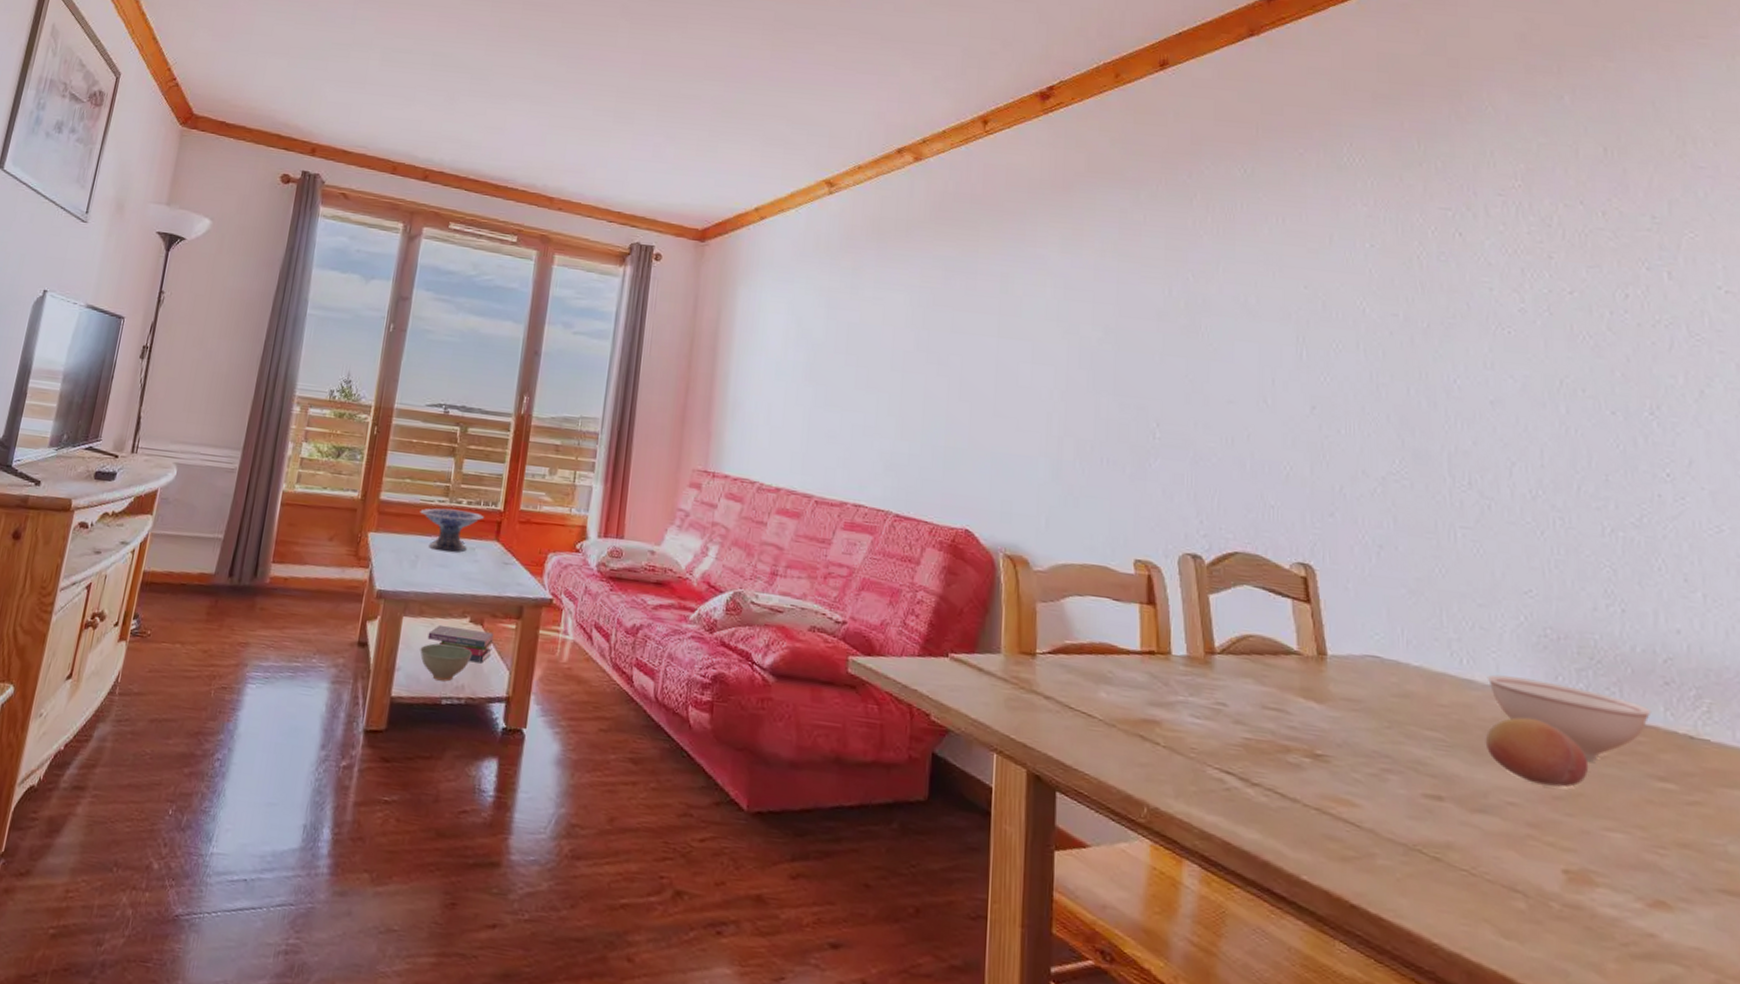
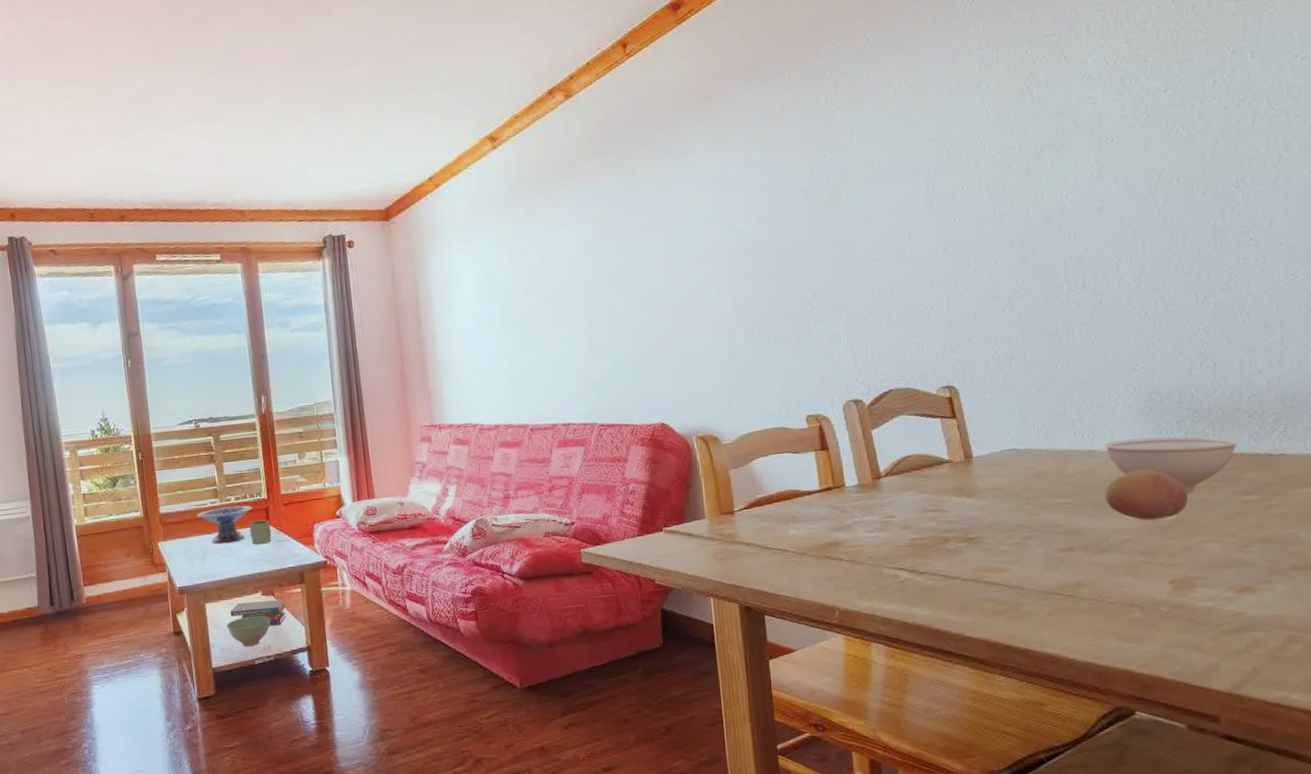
mug: none [473,533,499,563] -> present [249,520,272,545]

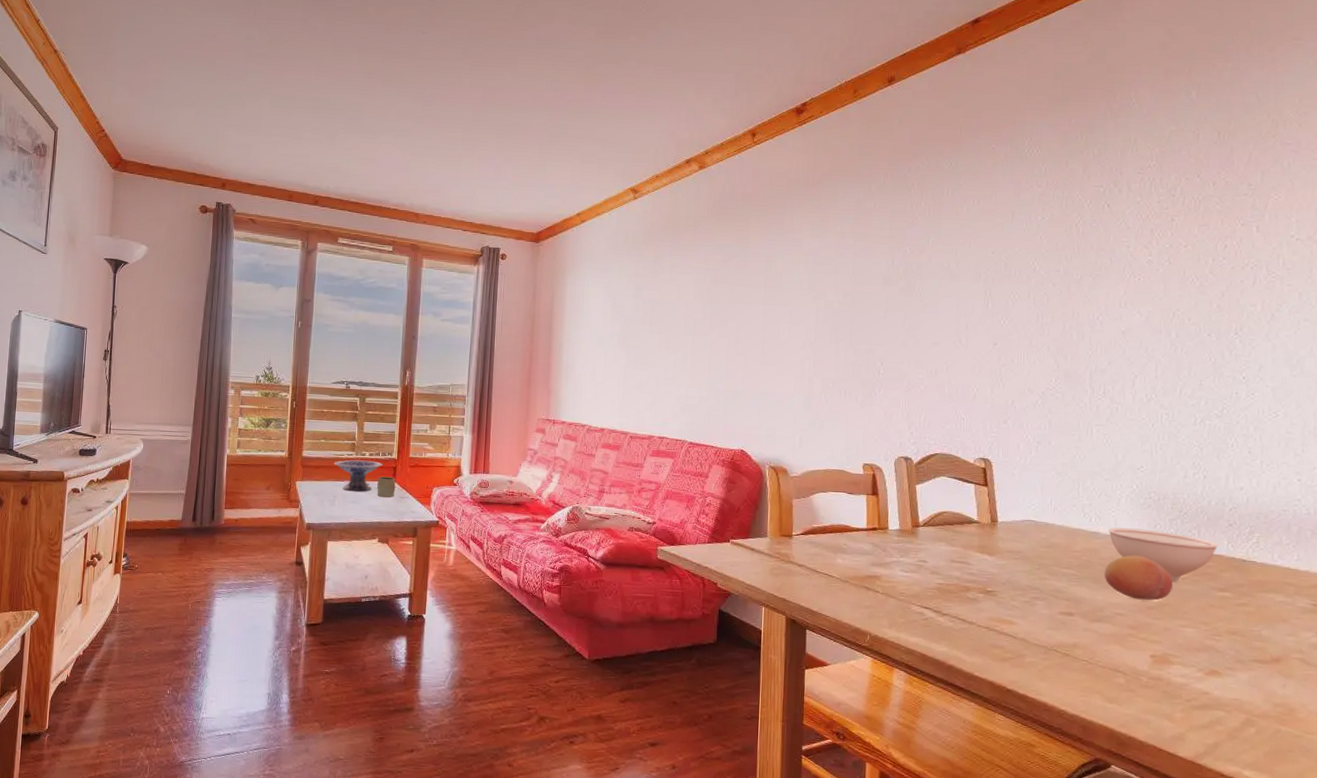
bowl: present [226,615,271,647] -> none [342,558,382,586]
books: present [230,599,286,626] -> none [347,545,397,571]

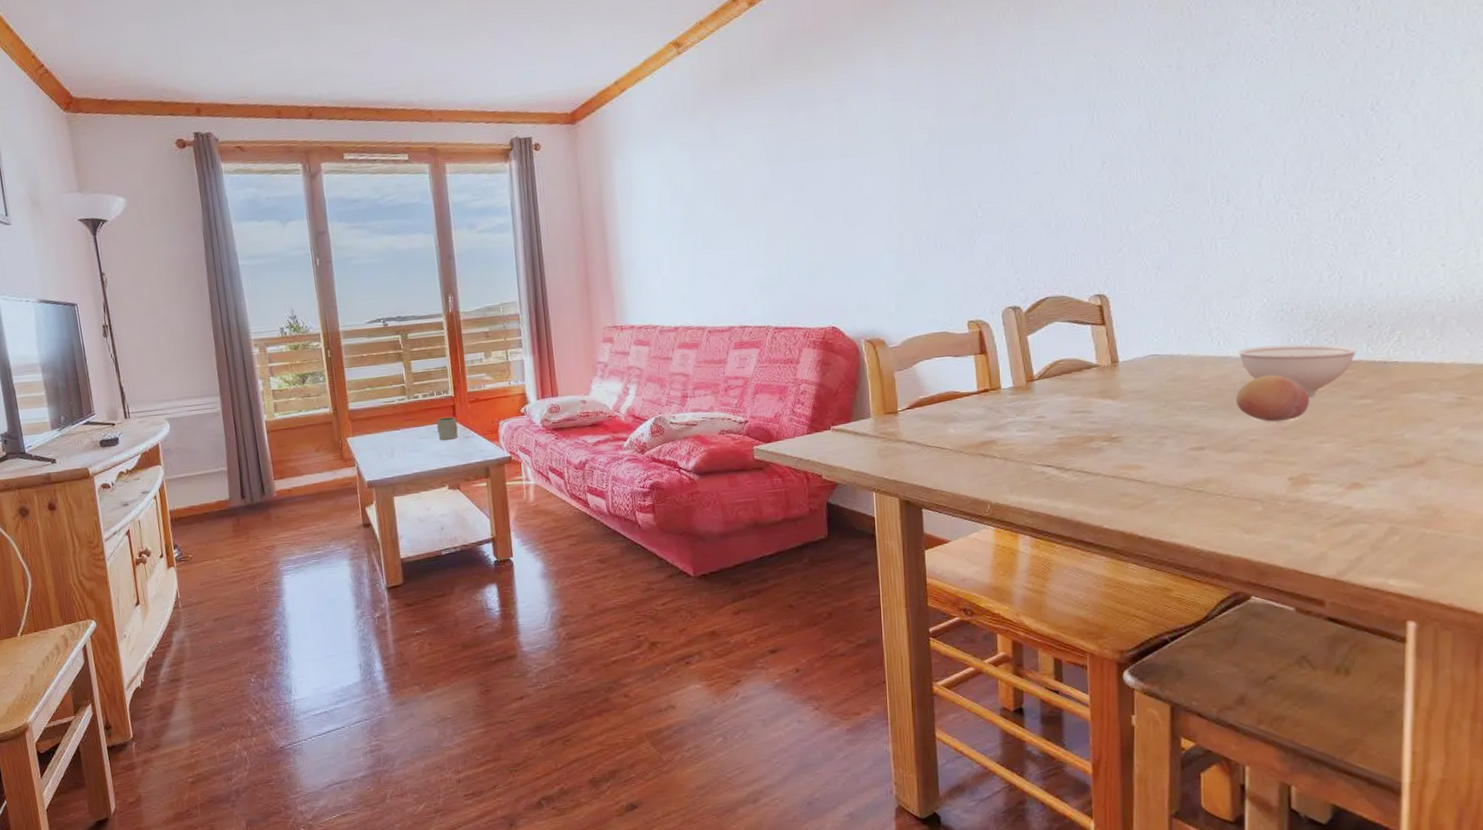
decorative bowl: present [334,460,383,493] -> none [385,402,440,440]

